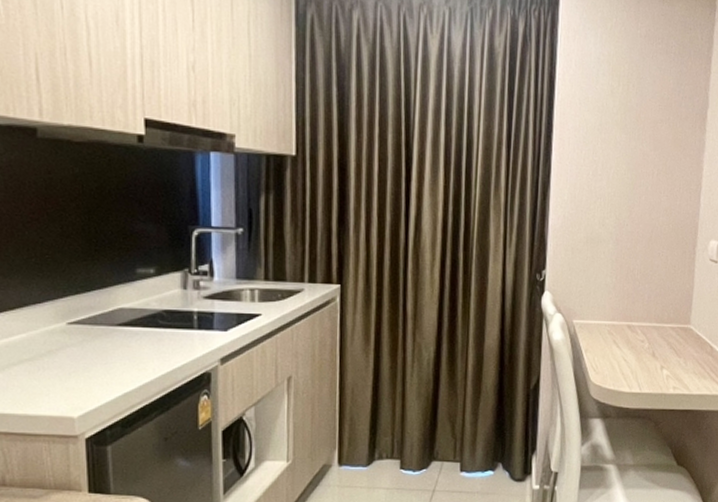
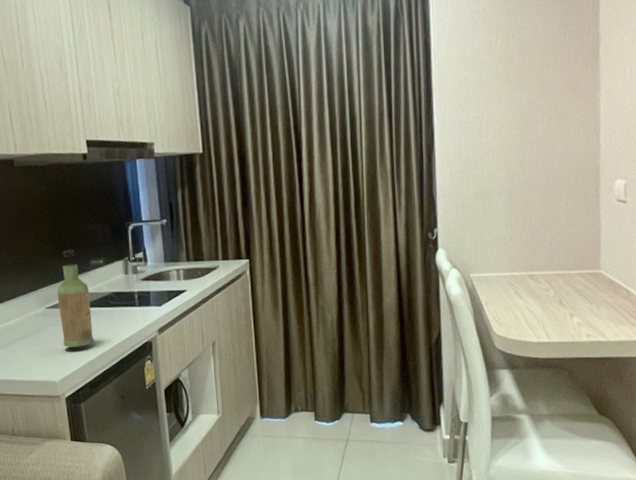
bottle: none [85,252,133,375] -> present [57,250,94,347]

